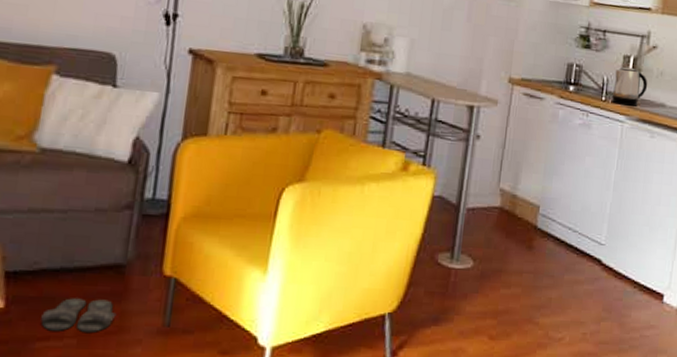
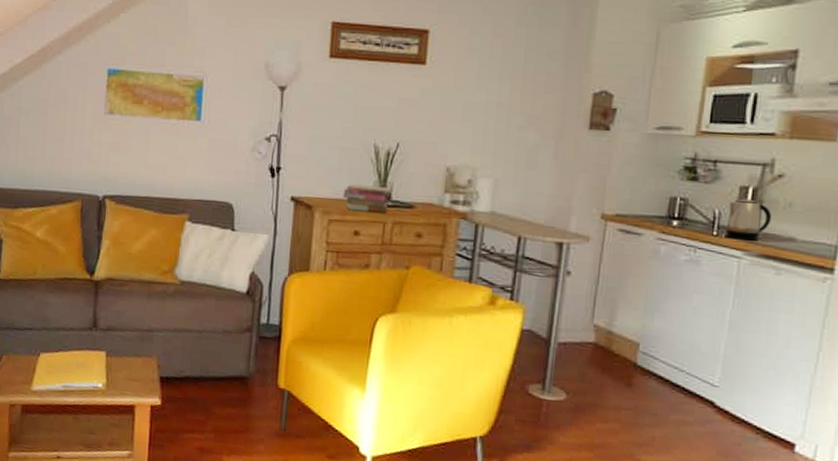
slippers: present [41,298,117,334] -> none [187,401,243,431]
books: none [249,36,303,71] -> present [342,183,390,213]

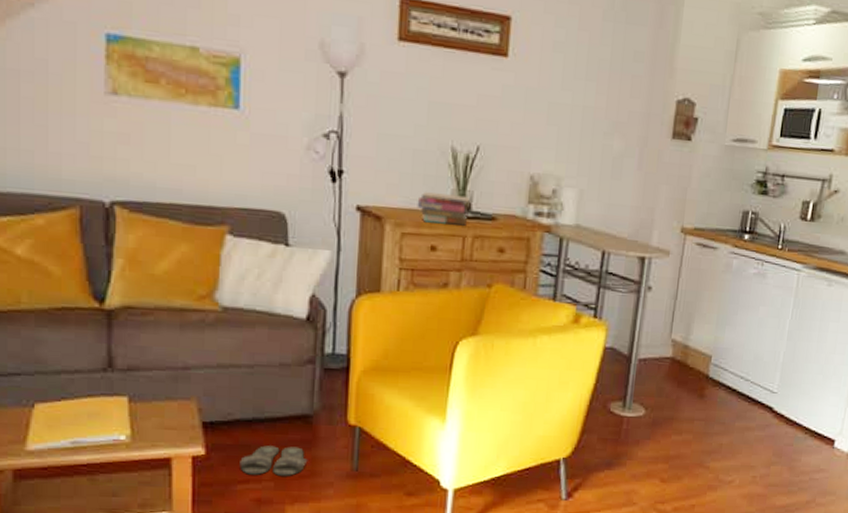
slippers: none [187,401,243,431] -> present [240,445,308,477]
kettle: present [724,198,772,242] -> none [787,213,828,255]

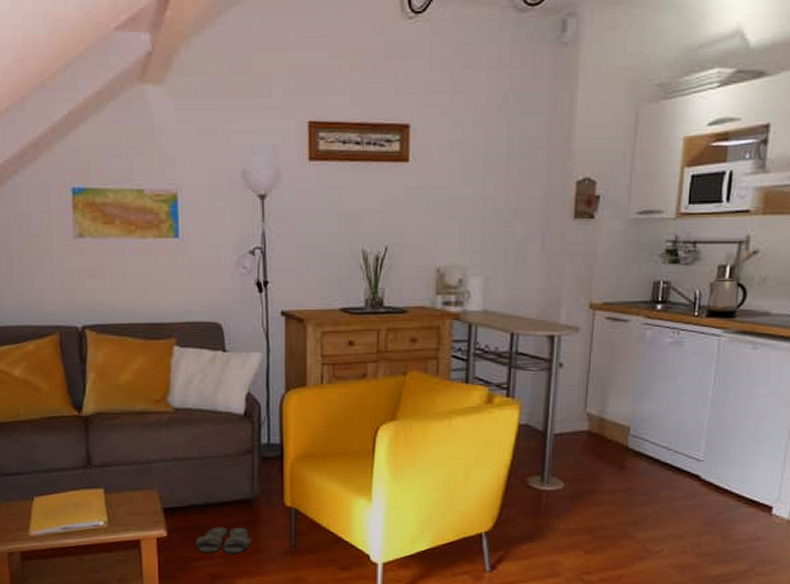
books: present [417,191,470,226] -> none [334,292,381,320]
kettle: none [787,213,828,255] -> present [705,277,748,319]

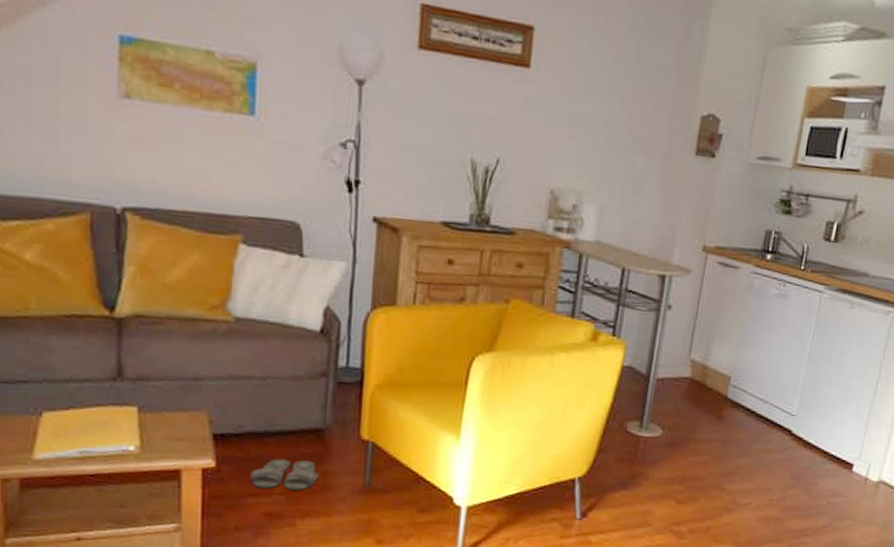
kettle: present [705,277,748,319] -> none [810,233,851,277]

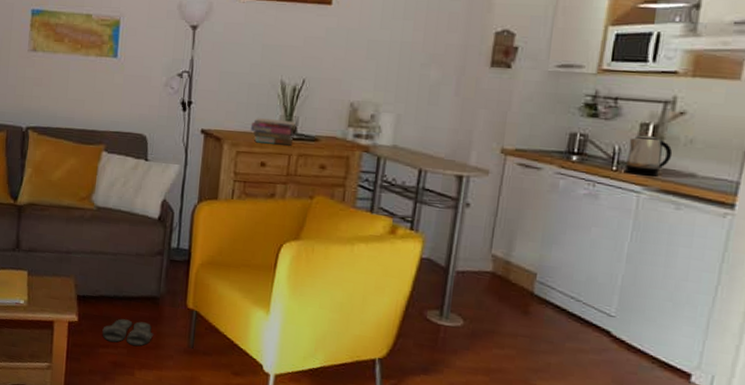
books: none [434,203,489,240] -> present [250,117,296,146]
kettle: none [810,233,851,277] -> present [624,135,673,178]

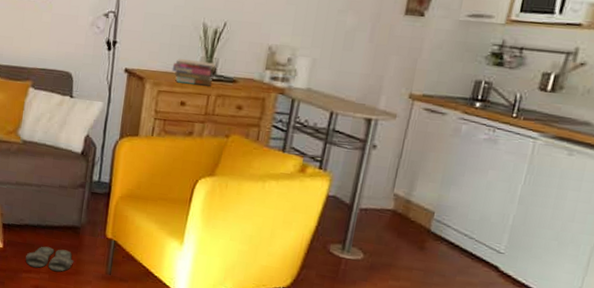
kettle: present [624,135,673,178] -> none [523,84,571,125]

